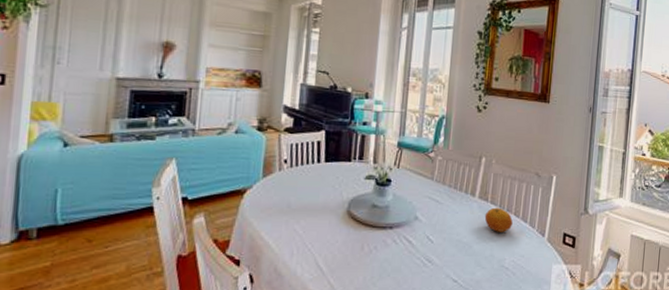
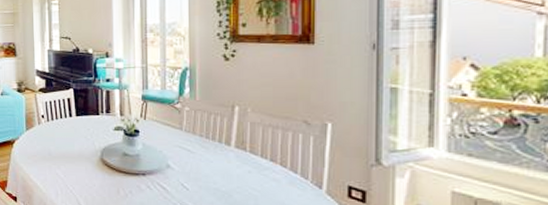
fruit: present [484,207,513,232] -> none [244,157,279,183]

